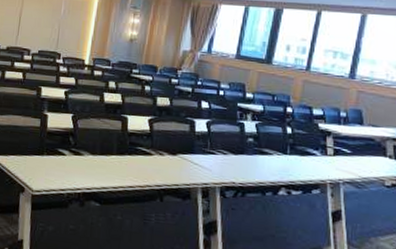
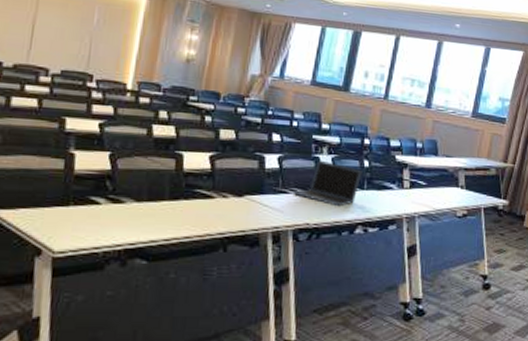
laptop: none [220,125,286,169] -> present [292,160,363,207]

